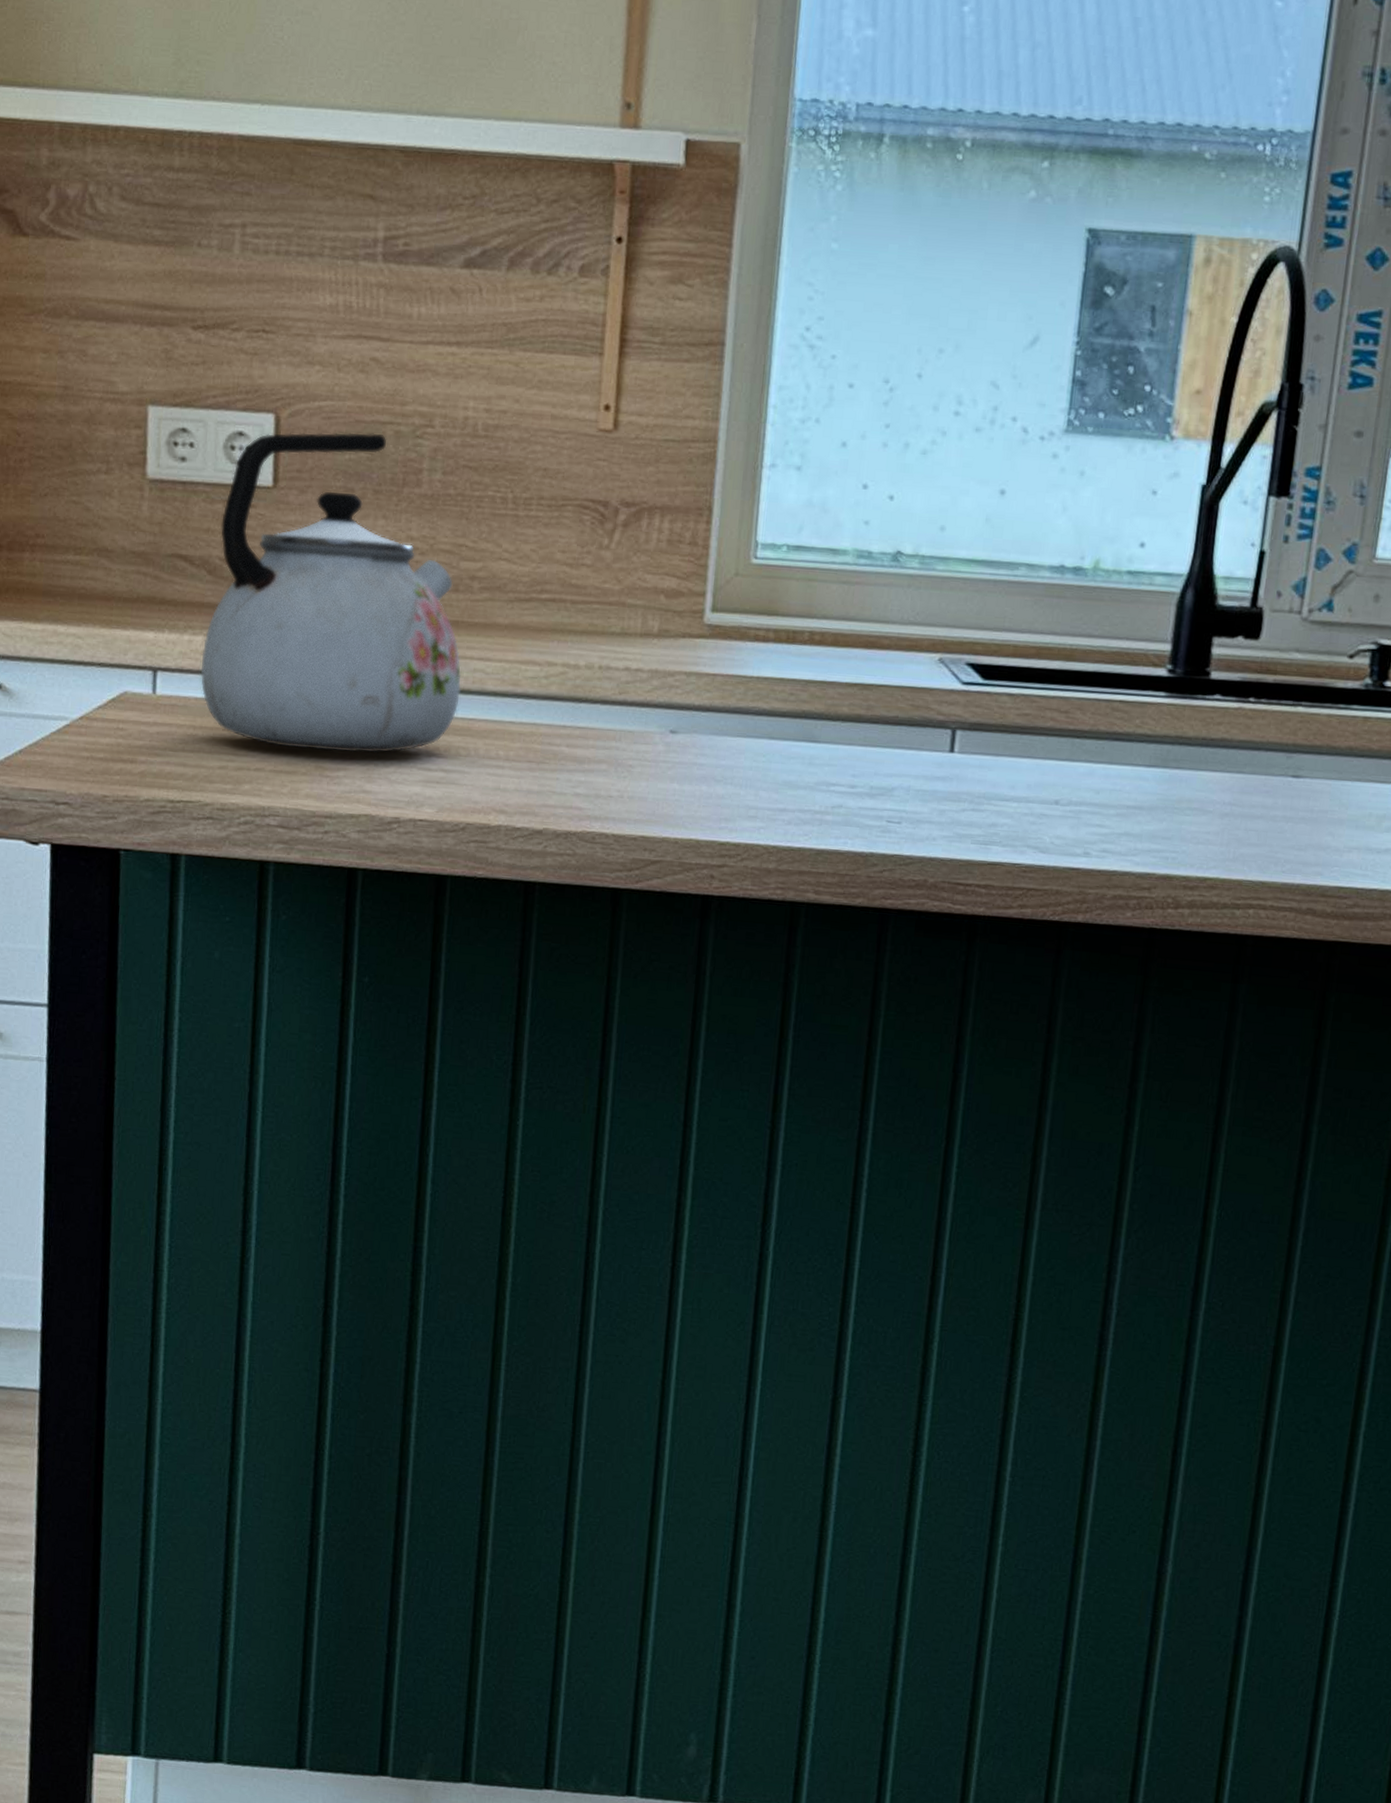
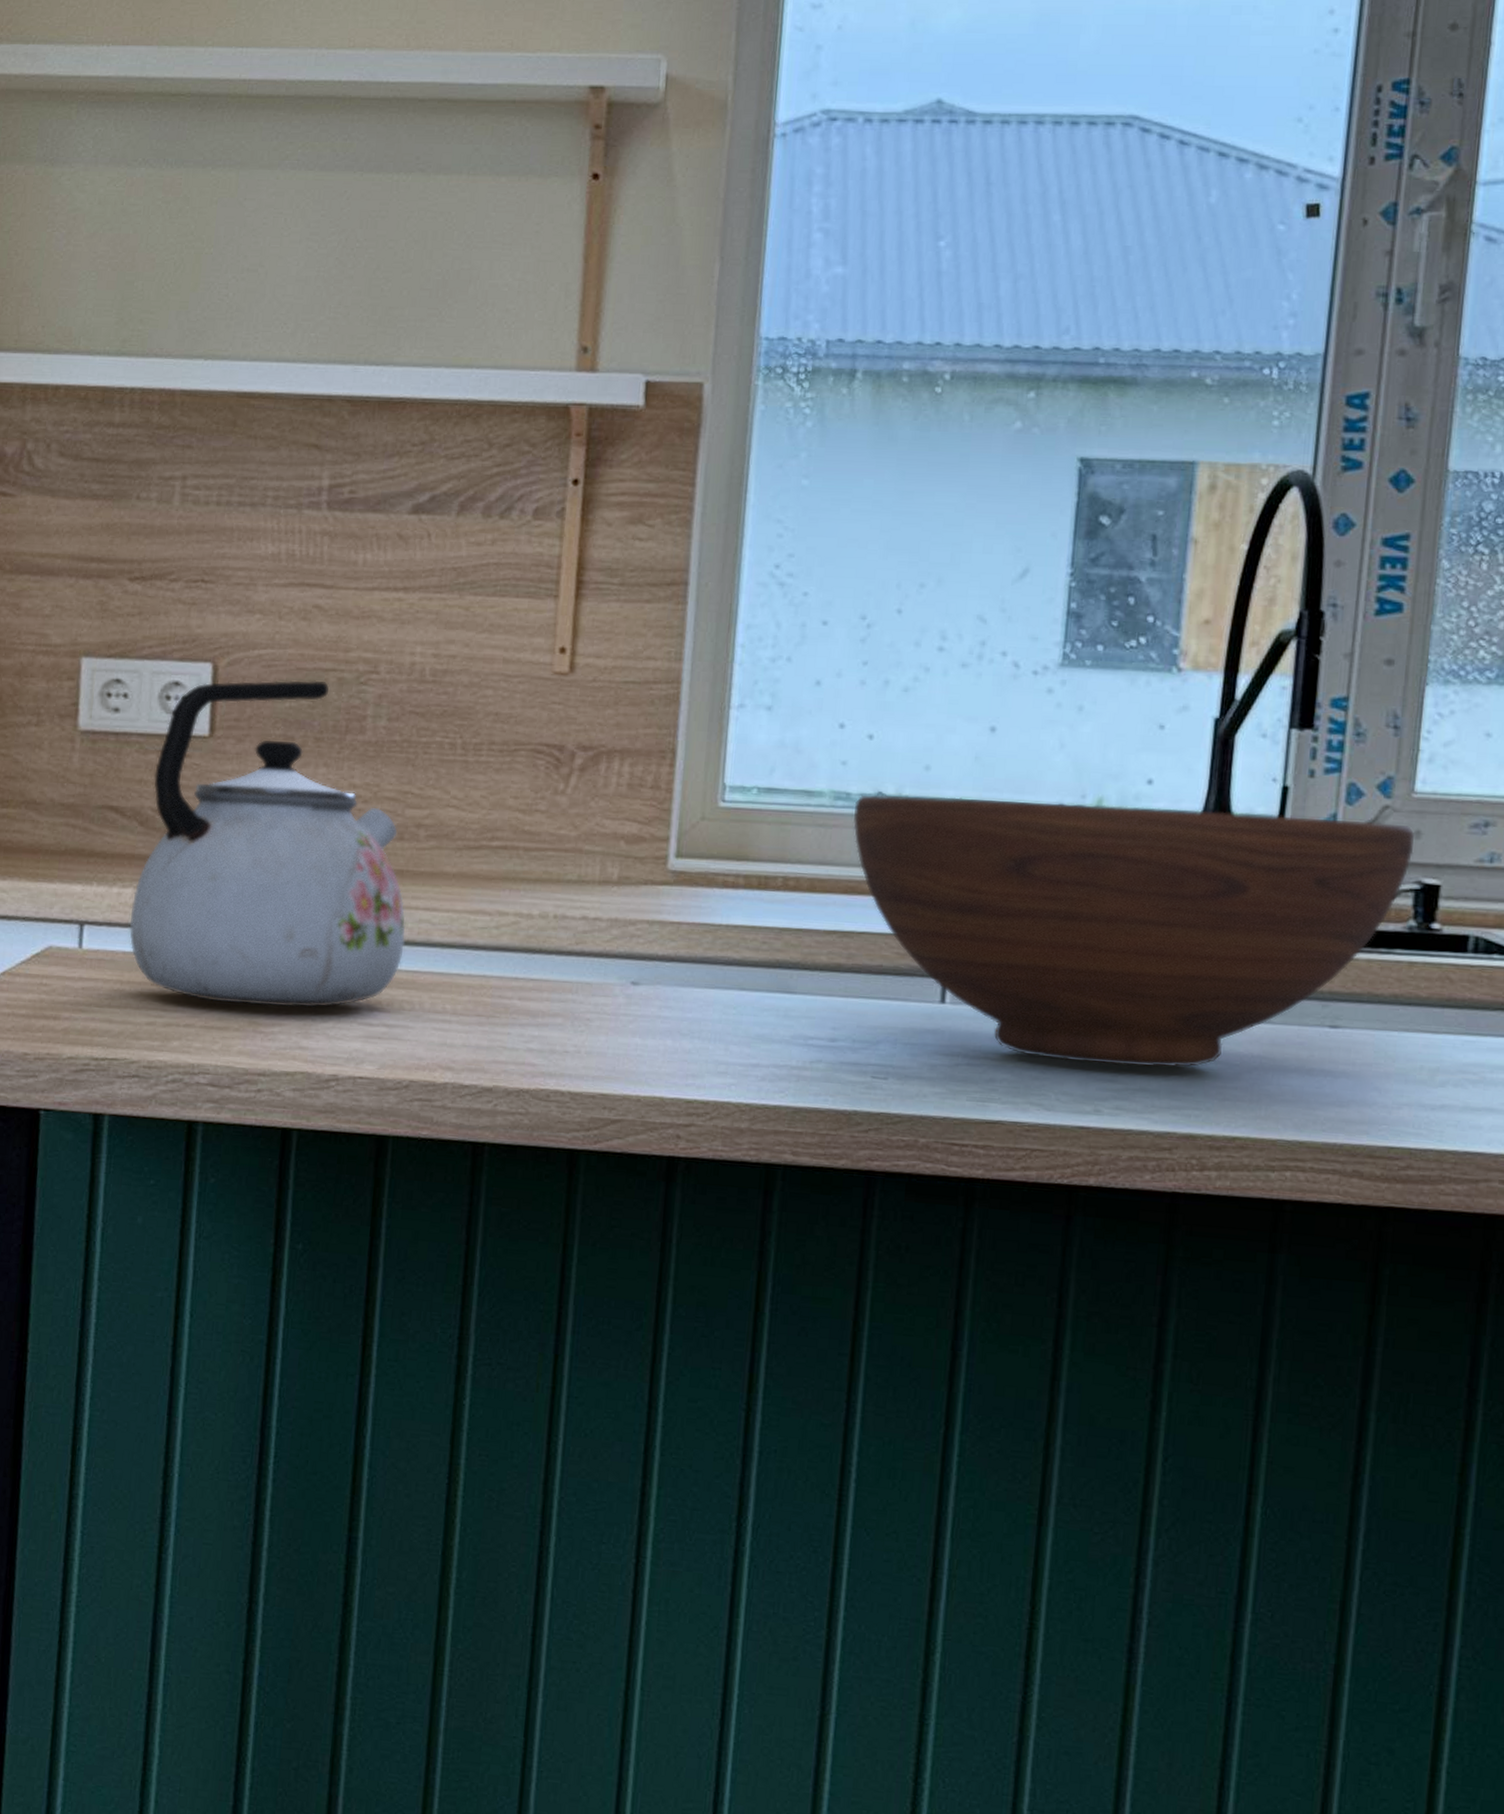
fruit bowl: none [874,553,1374,814] -> present [853,794,1414,1068]

